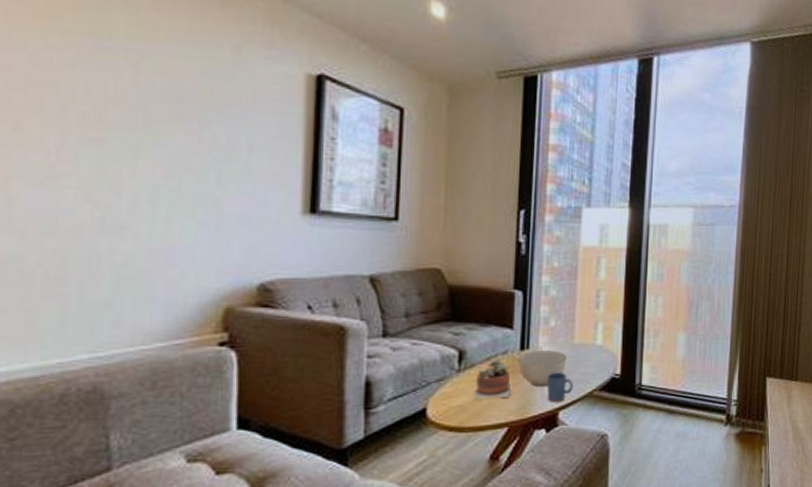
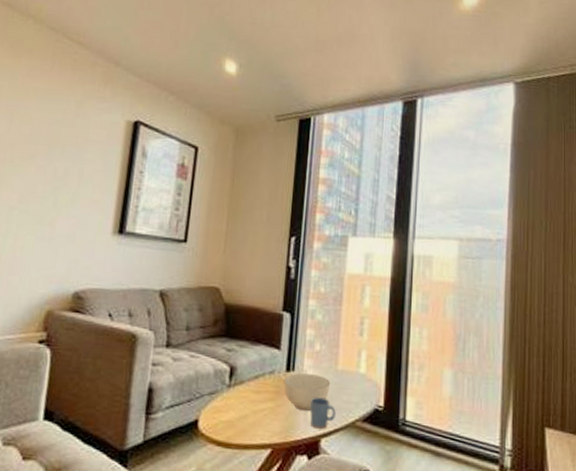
succulent plant: present [474,358,511,400] -> none [241,378,276,419]

